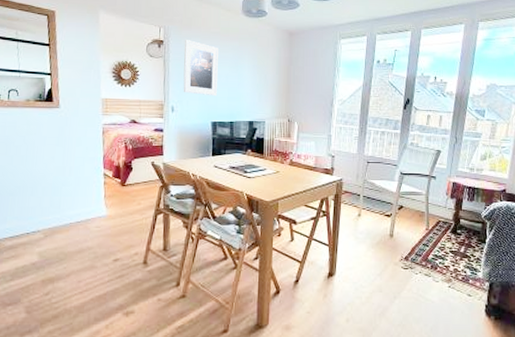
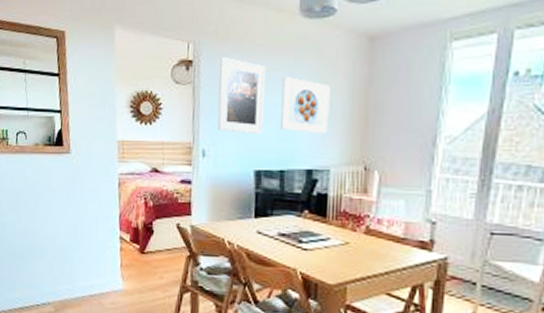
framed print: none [230,56,264,98] -> present [280,77,330,135]

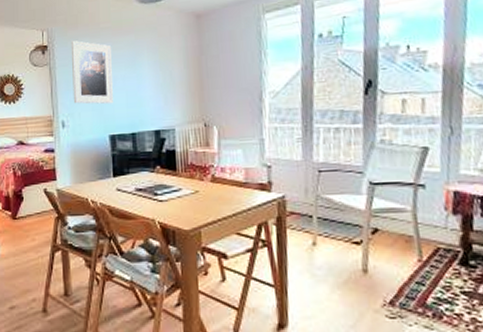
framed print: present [280,77,330,135] -> none [127,53,170,100]

